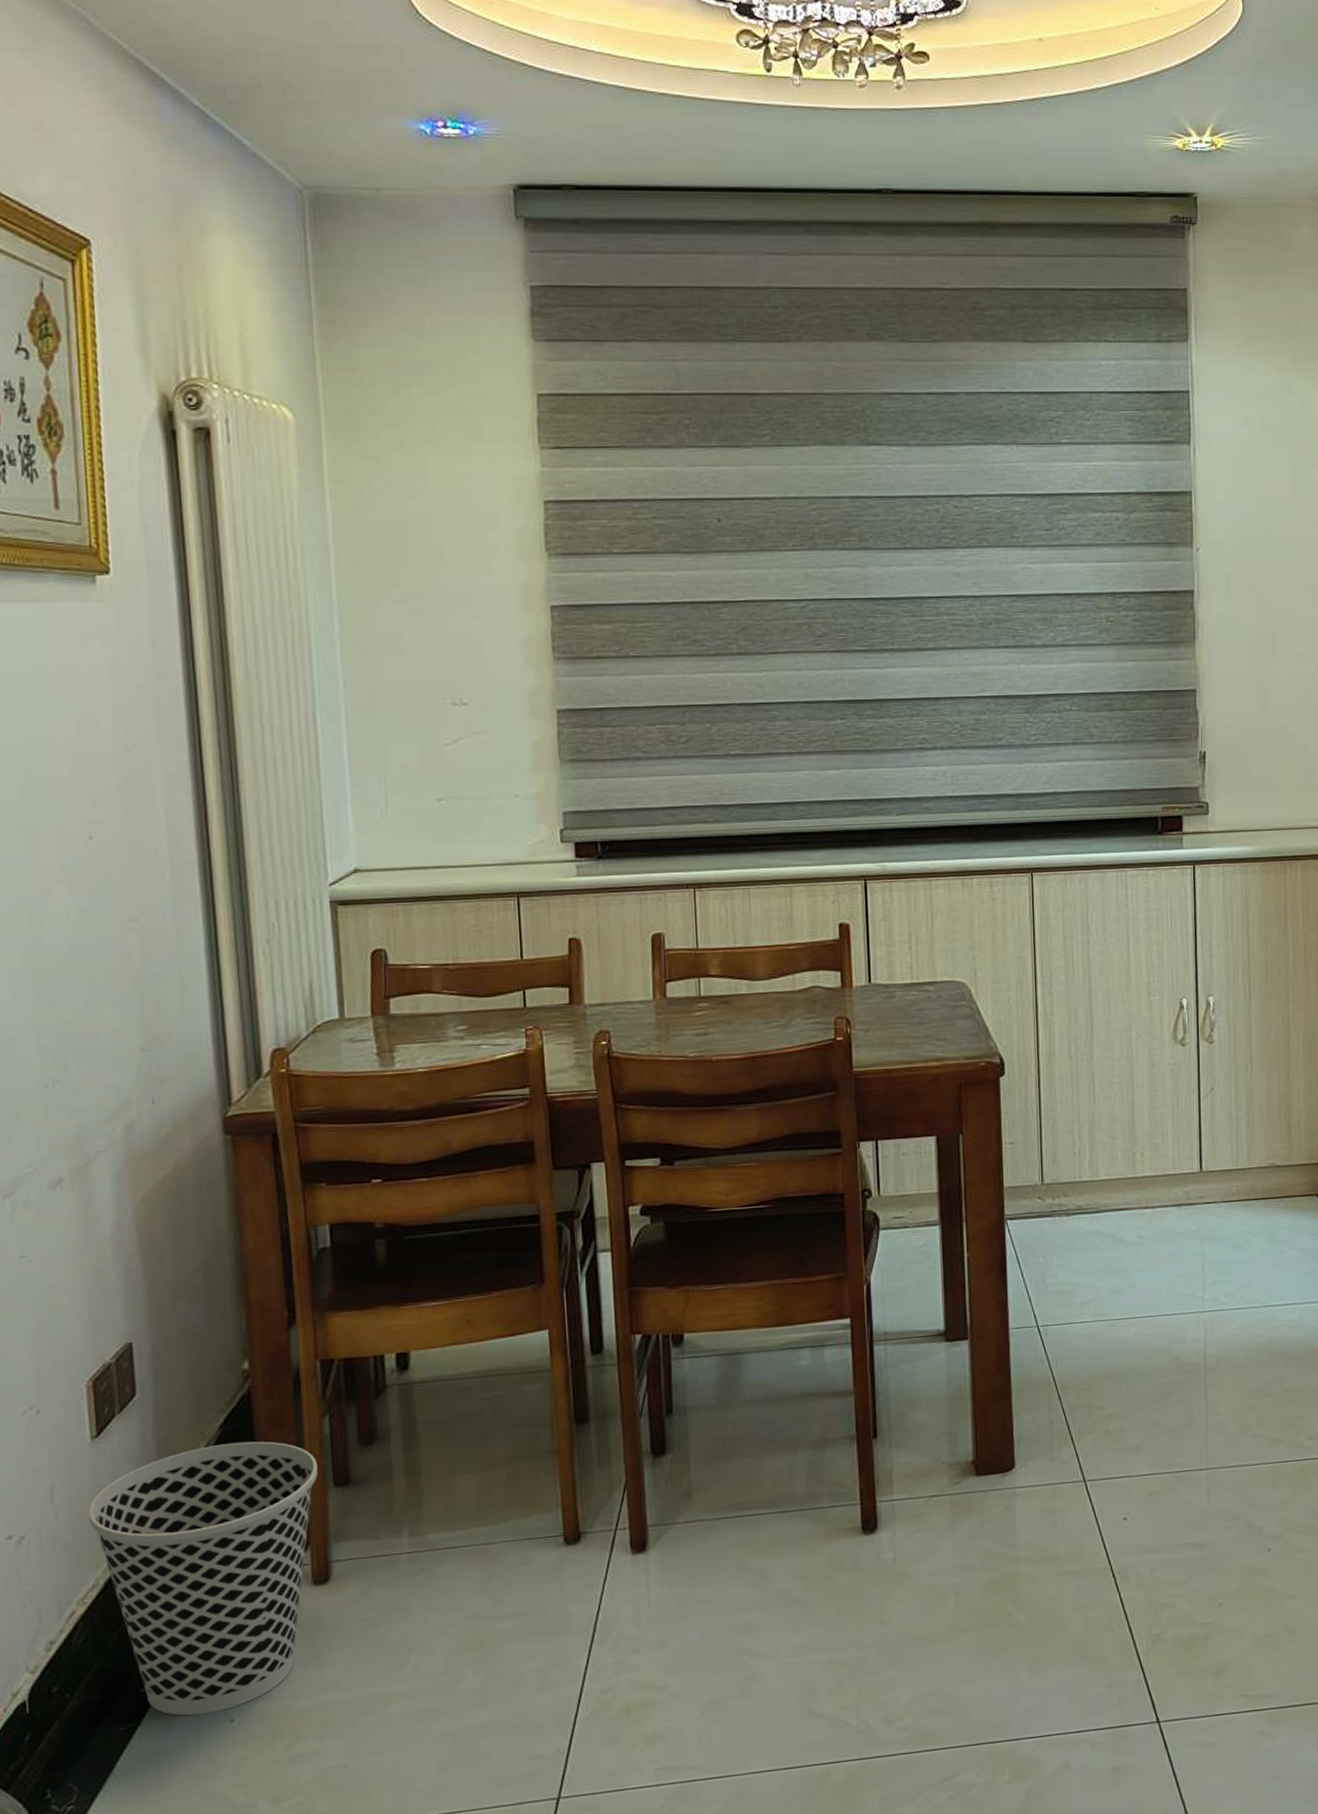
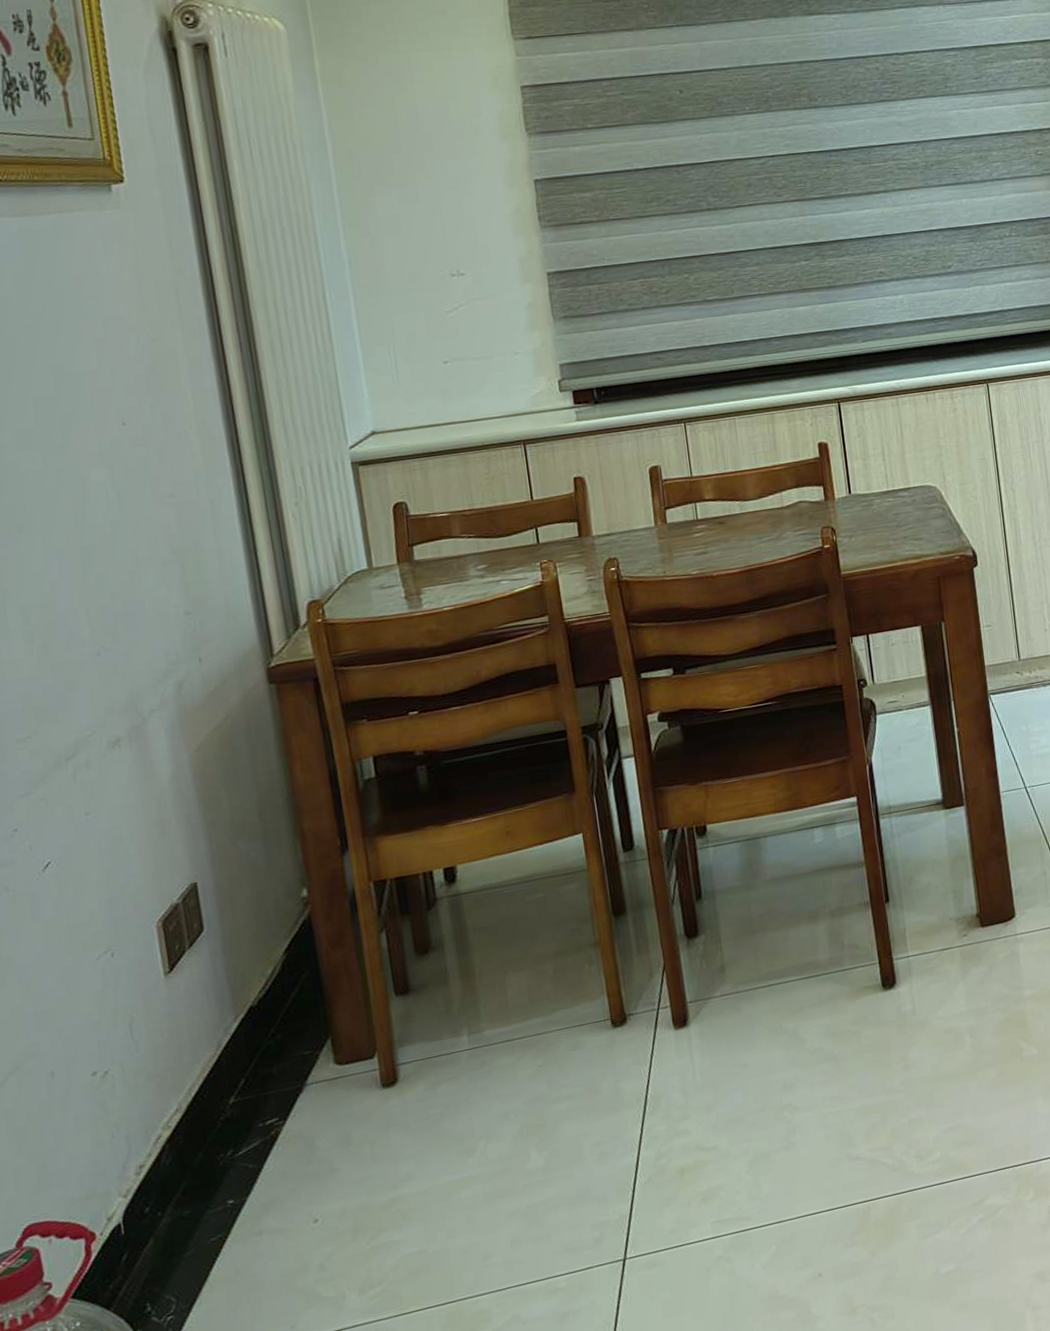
wastebasket: present [87,1441,318,1716] -> none [166,960,379,1222]

